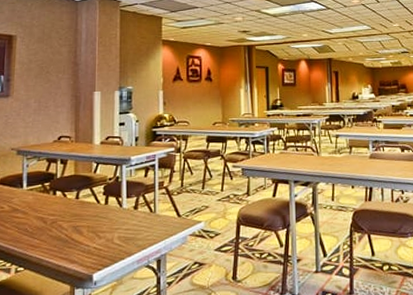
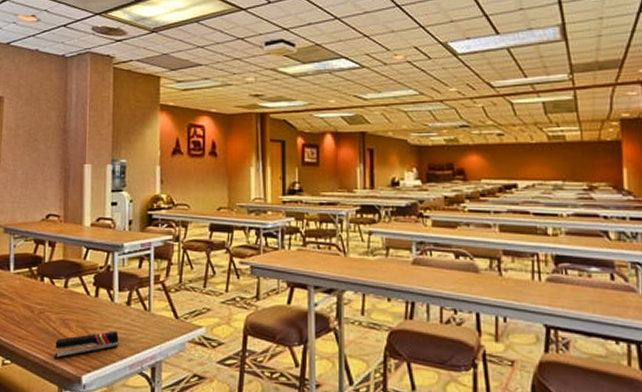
stapler: none [67,232,127,262] -> present [55,331,119,360]

